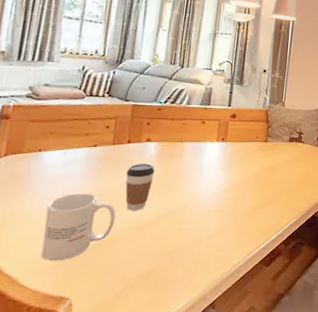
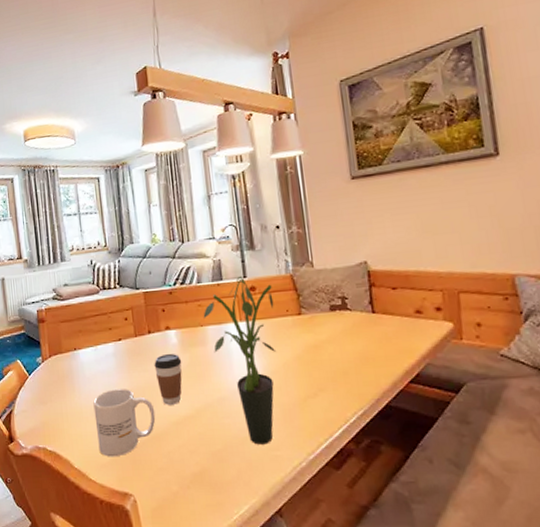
potted plant: none [185,104,250,247] -> present [203,275,277,445]

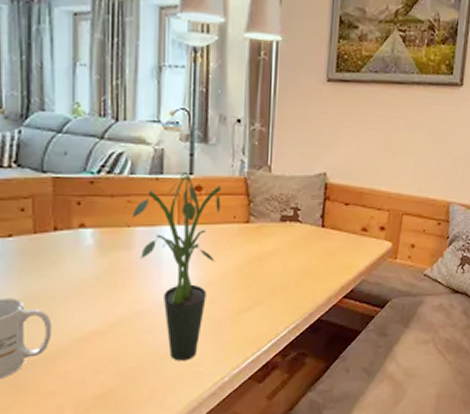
coffee cup: present [154,354,182,405] -> none [58,258,97,318]

